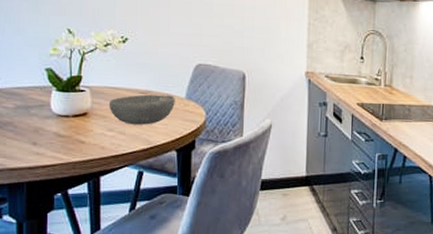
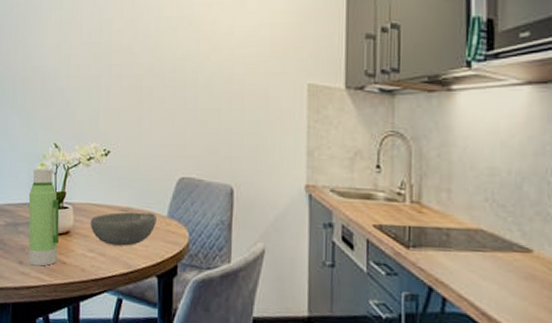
water bottle: none [40,53,76,146] -> present [28,169,60,267]

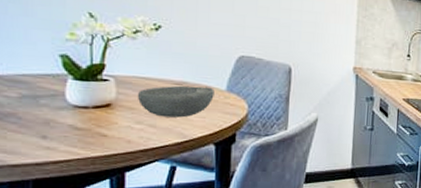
water bottle: present [28,169,60,267] -> none [53,38,97,140]

